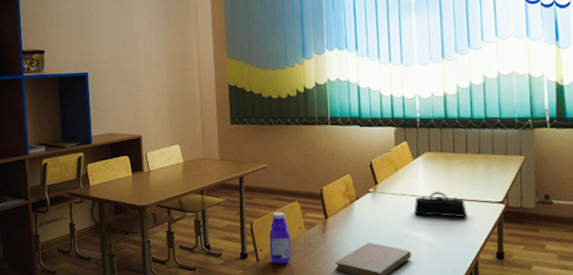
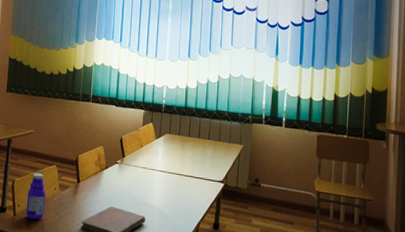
pencil case: present [414,192,467,217] -> none [151,168,194,191]

